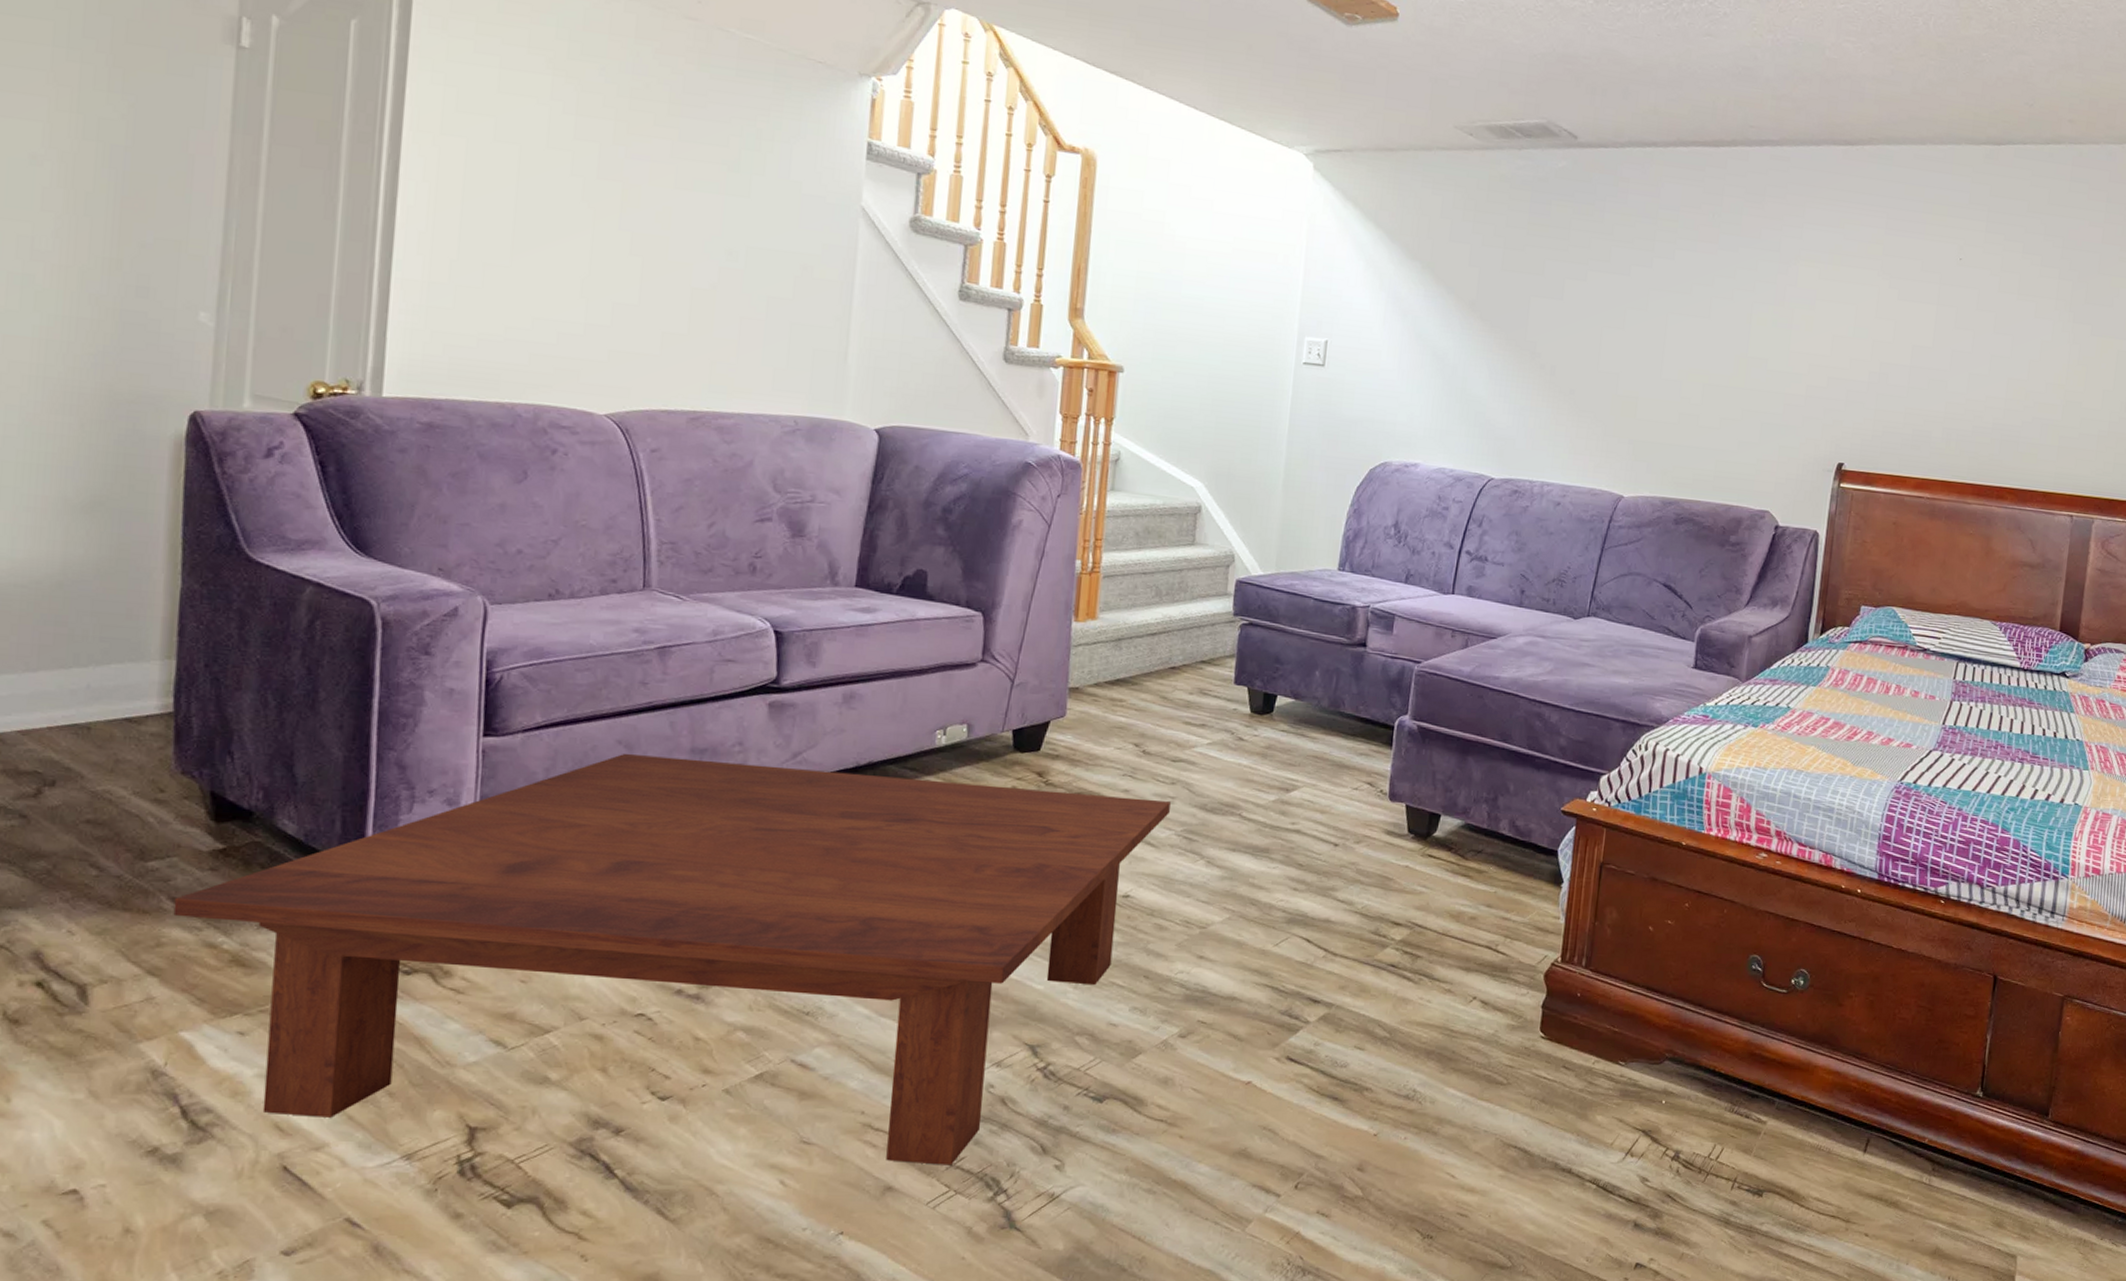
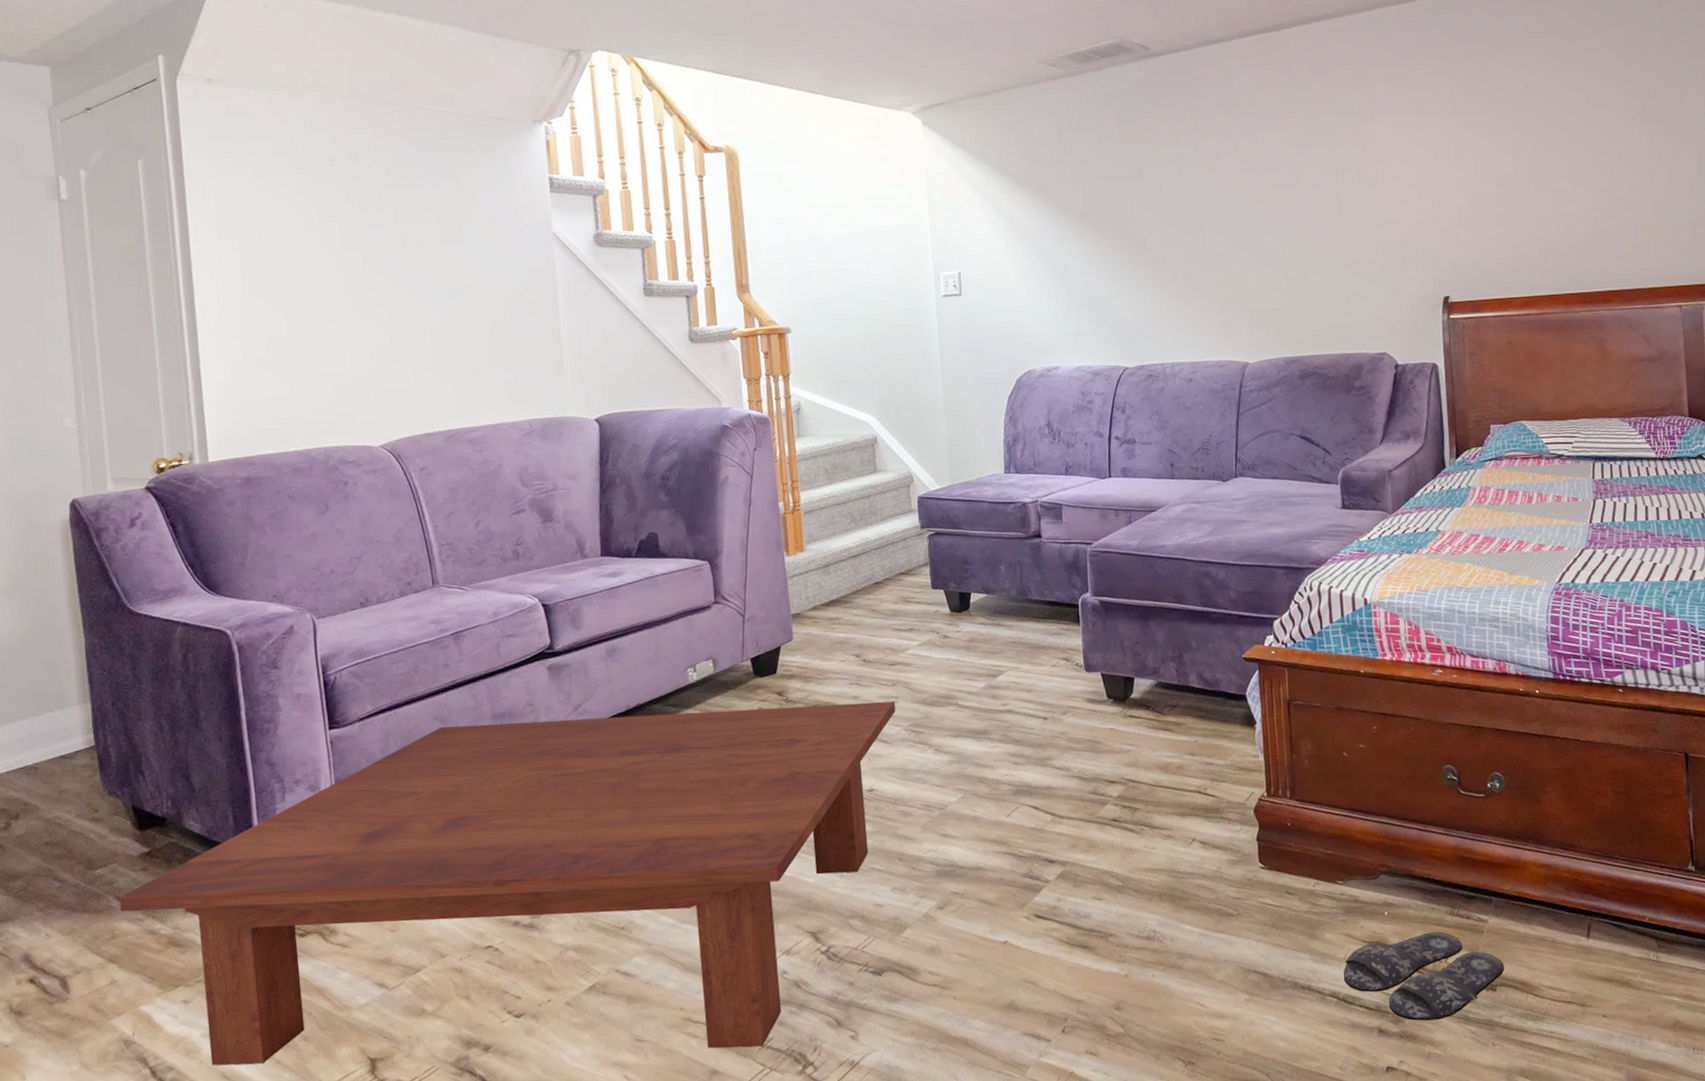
slippers: none [1607,1127,1775,1220] -> present [1344,931,1505,1021]

